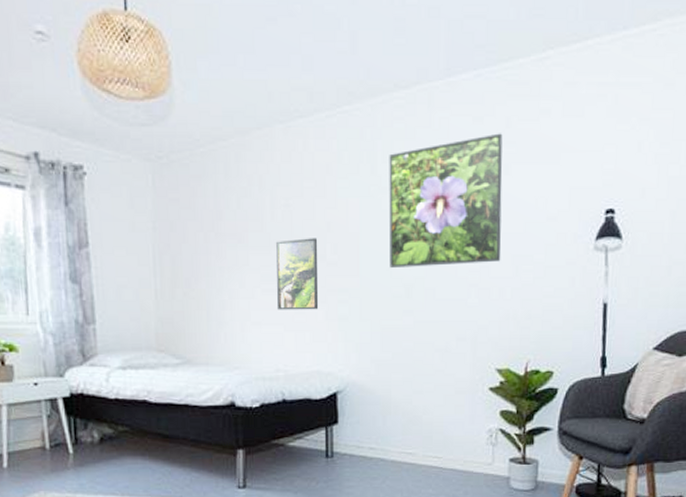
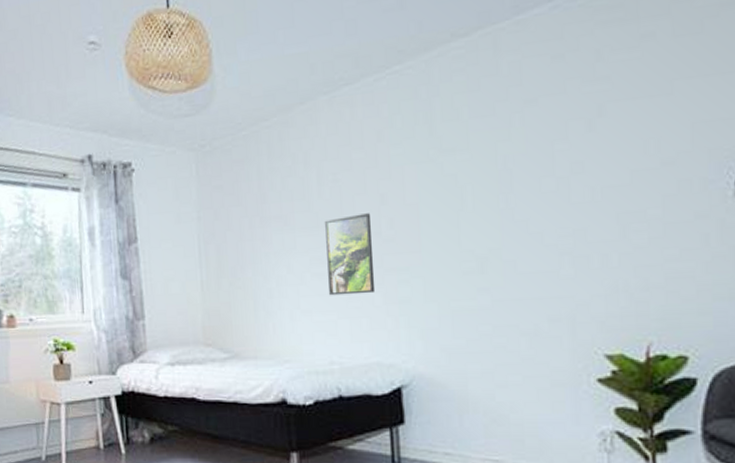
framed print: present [389,133,503,269] -> none [449,69,601,241]

